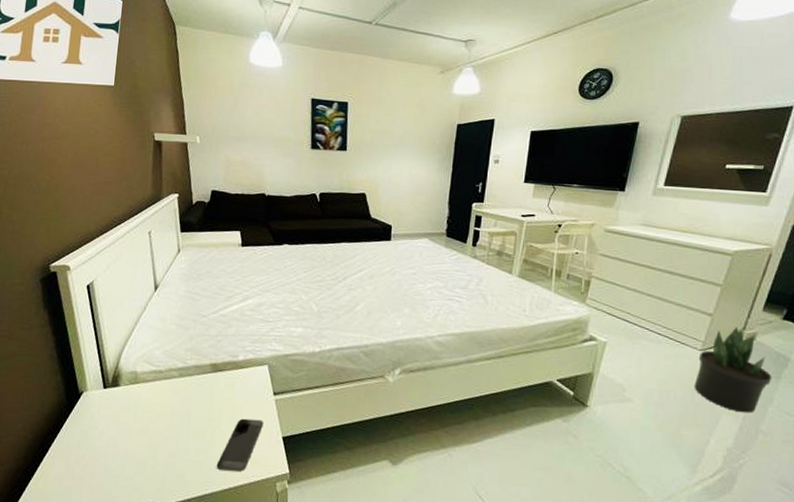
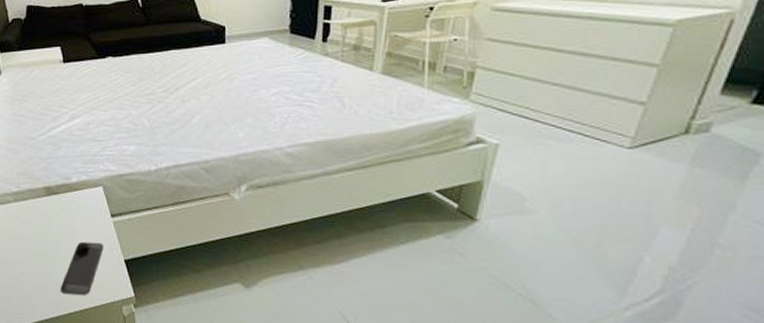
planter: present [694,327,772,413] -> none [620,117,735,224]

